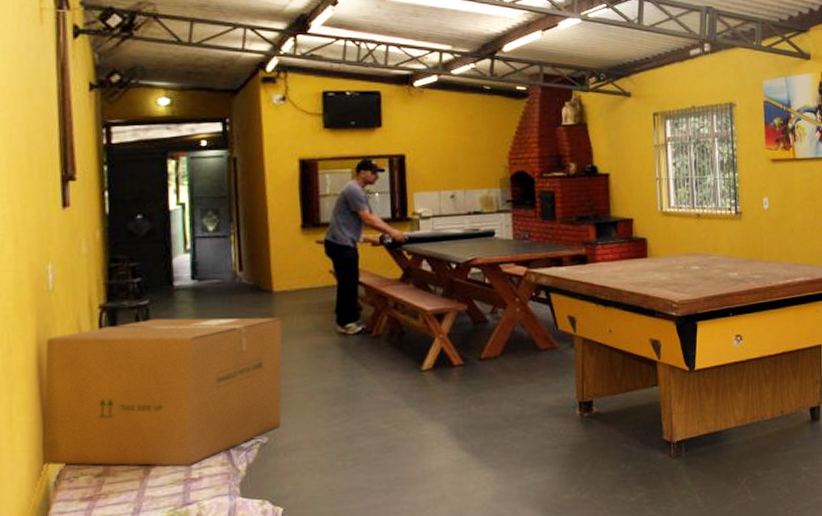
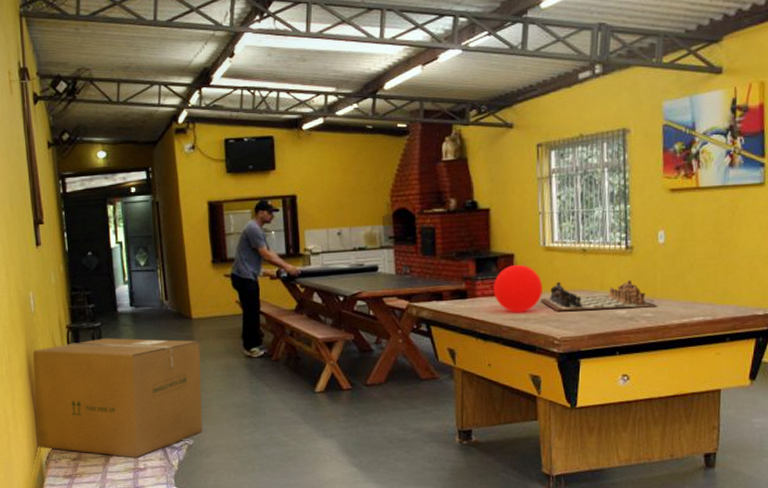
ball: none [613,229,661,278] -> present [493,264,543,313]
chess set: none [658,243,764,276] -> present [539,279,657,313]

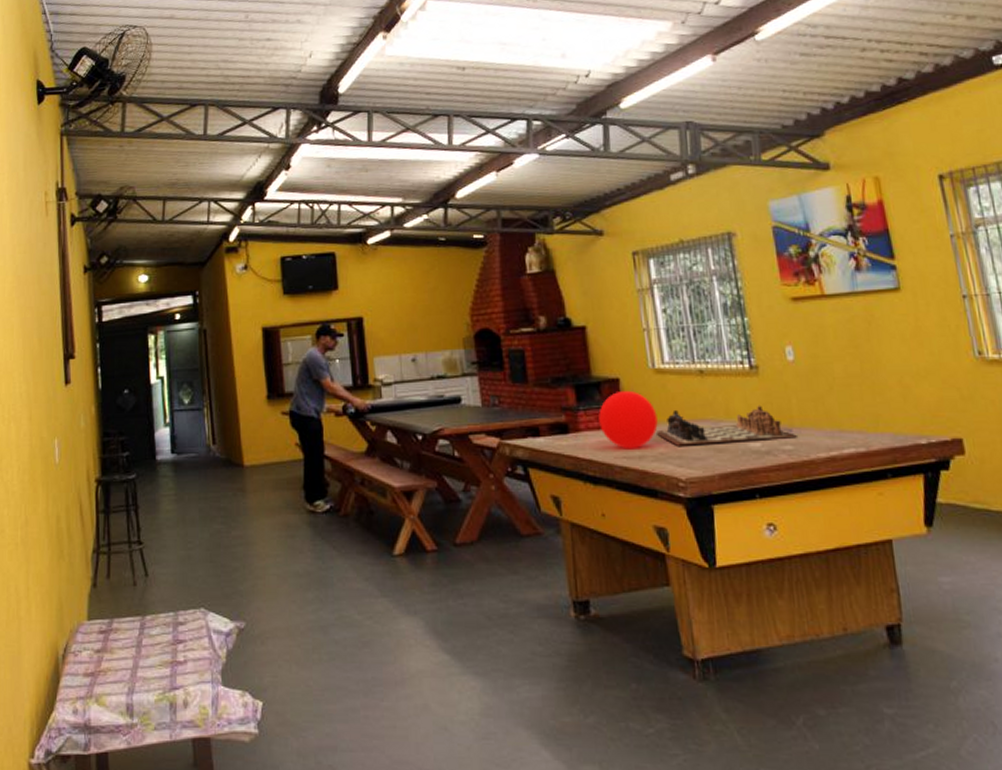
box: present [32,338,203,459] -> none [53,493,257,648]

